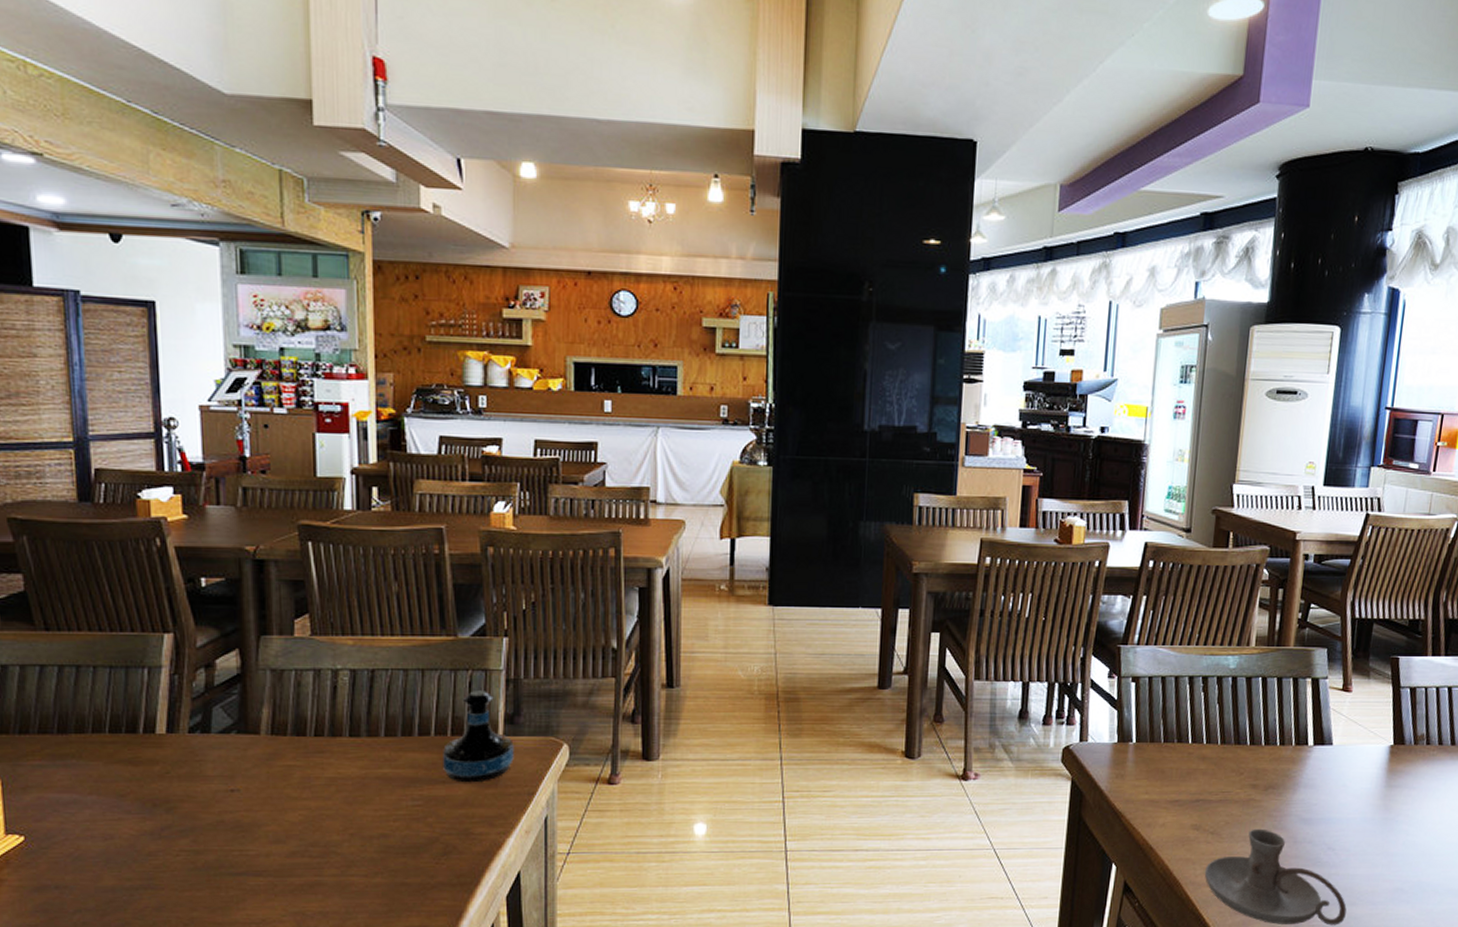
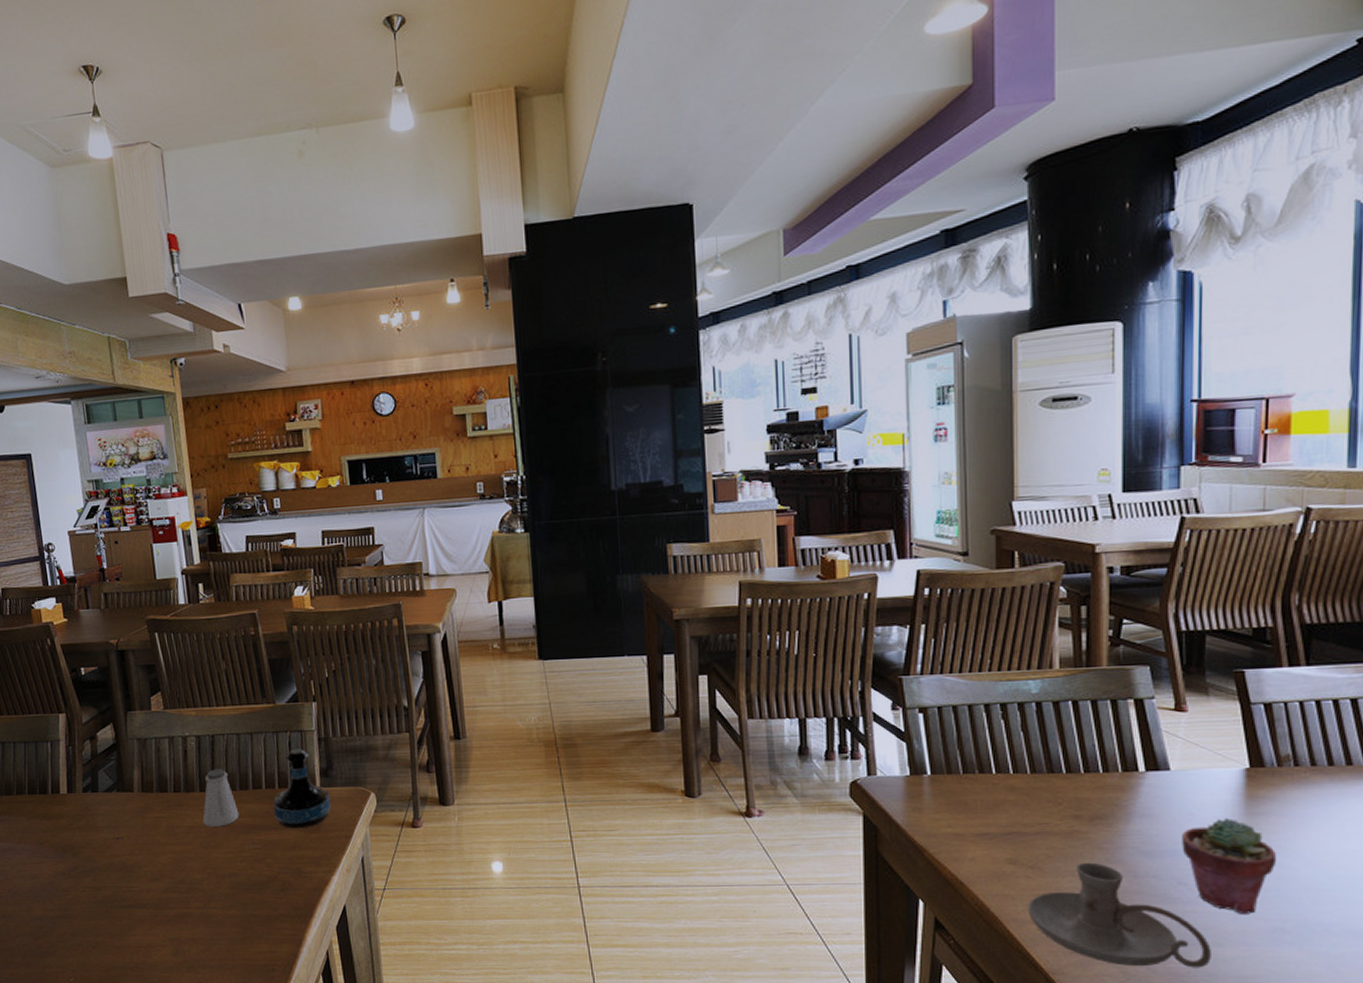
saltshaker: none [349,710,398,779] -> present [202,769,240,827]
potted succulent: none [1334,789,1405,876] -> present [1182,817,1277,914]

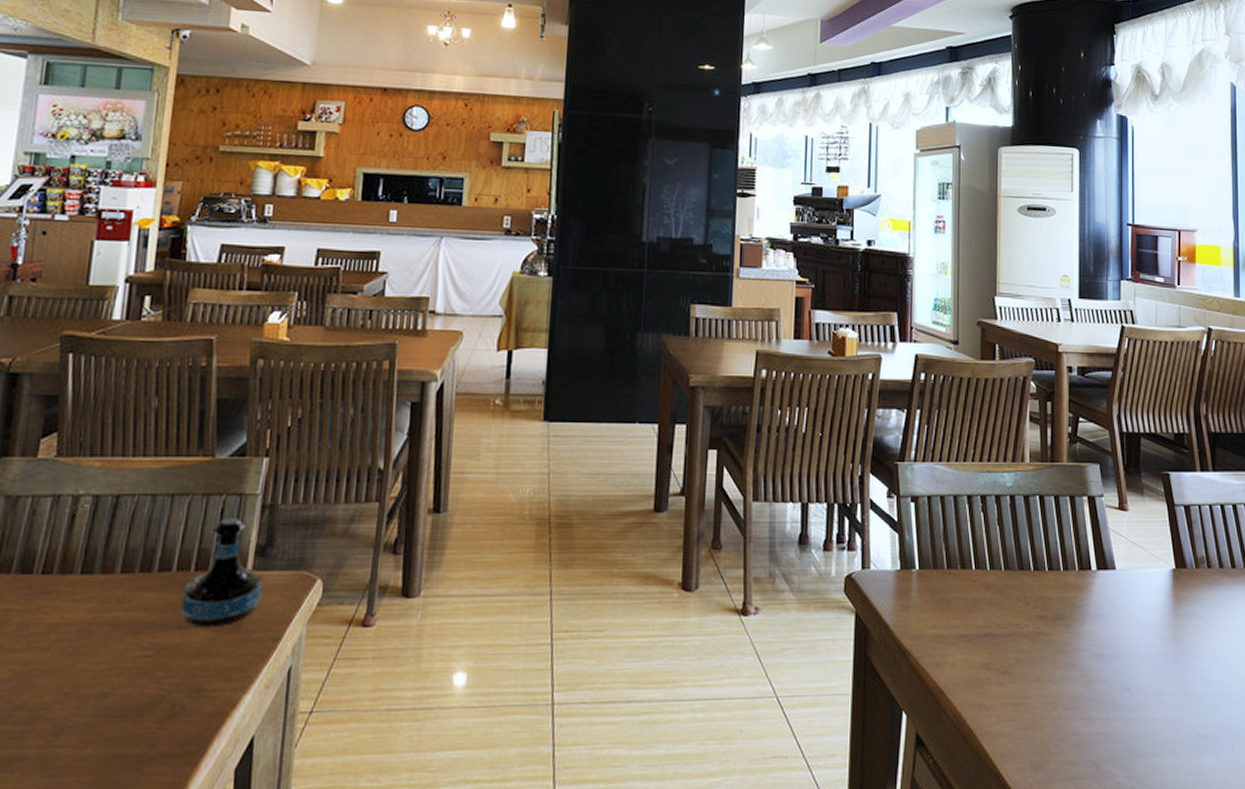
saltshaker: present [202,769,240,827] -> none [75,542,131,625]
candle holder: present [1027,862,1211,968] -> none [999,666,1150,782]
potted succulent: present [1182,817,1277,914] -> none [1125,618,1198,721]

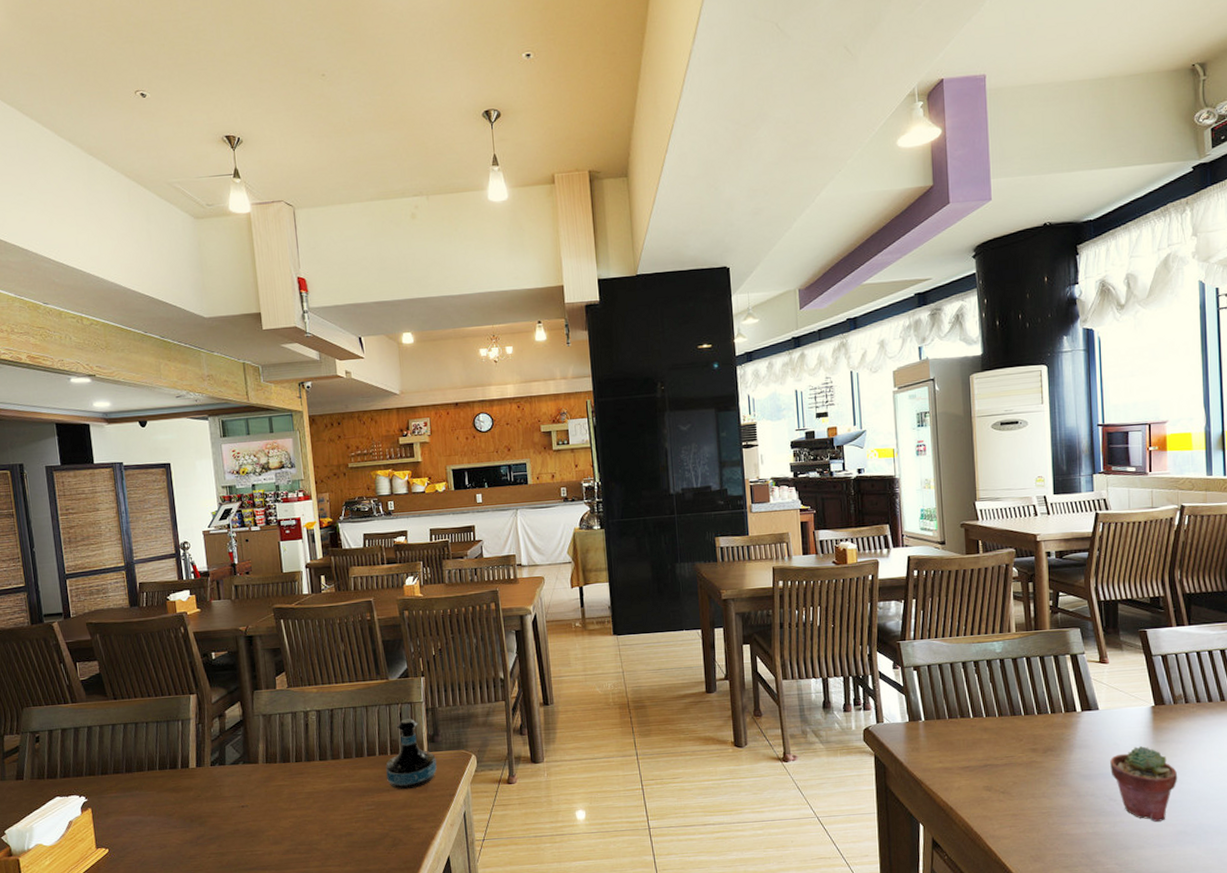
potted succulent: none [1125,618,1198,721] -> present [1110,745,1178,822]

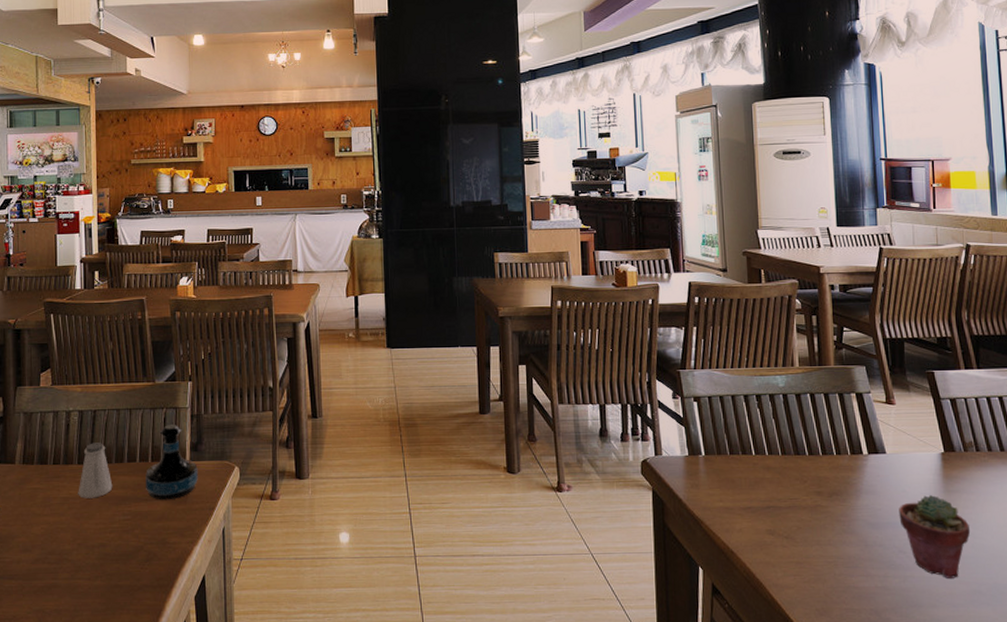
saltshaker: none [321,739,355,792] -> present [78,442,113,499]

